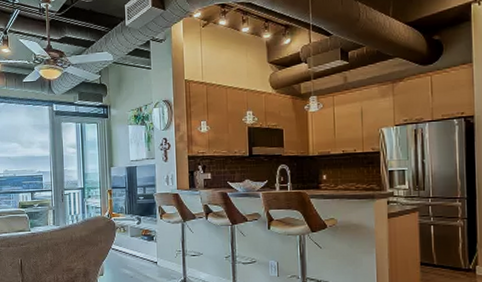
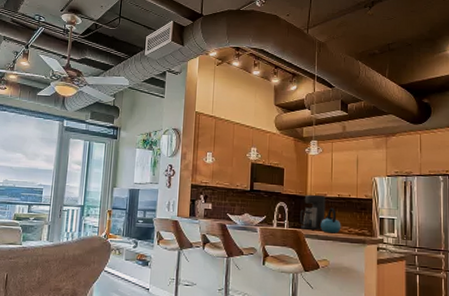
coffee maker: none [303,153,330,191] -> present [300,194,326,232]
kettle: none [325,165,348,192] -> present [320,207,341,234]

